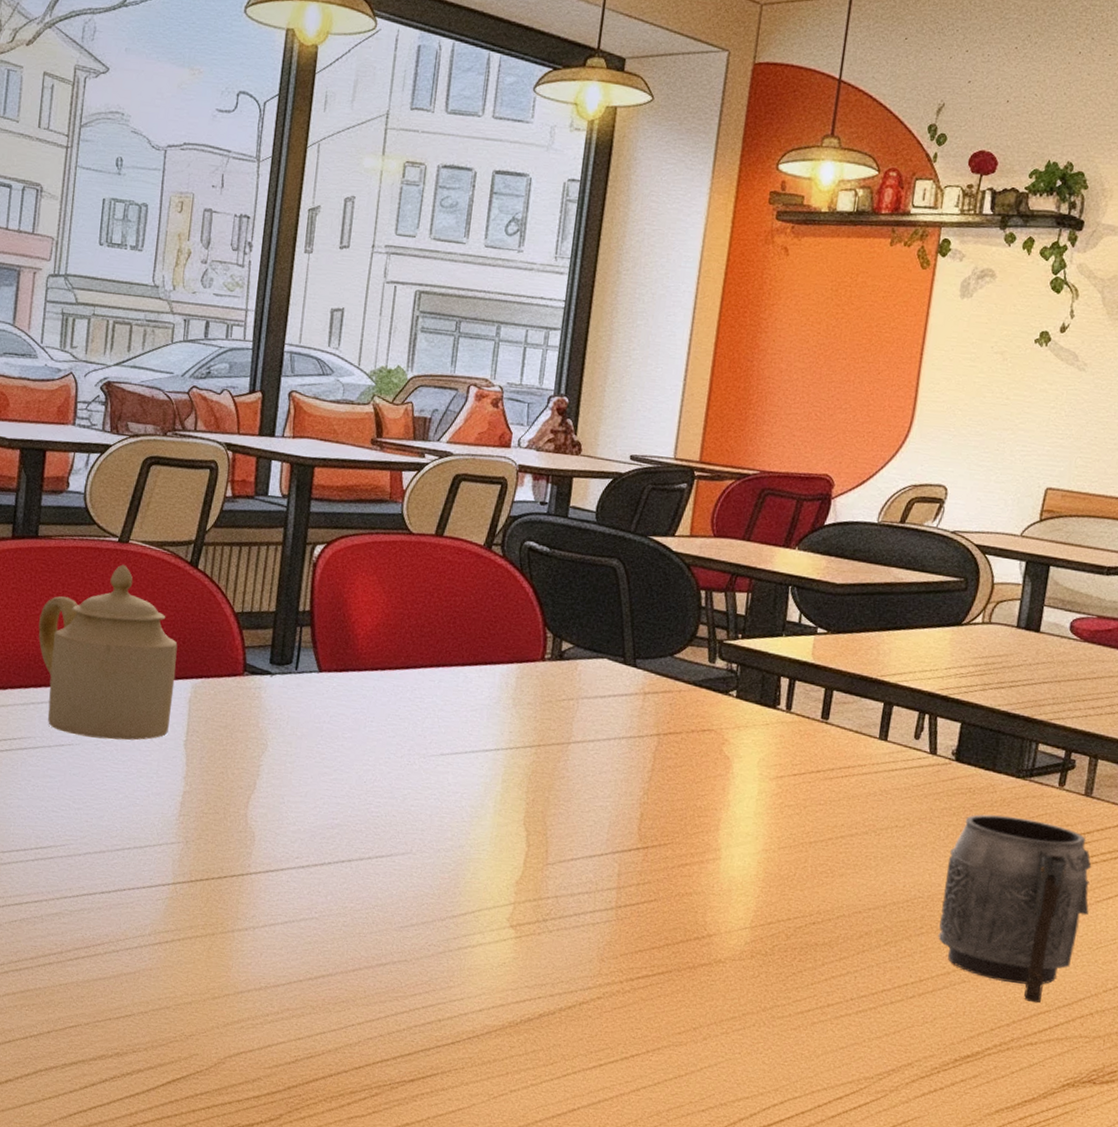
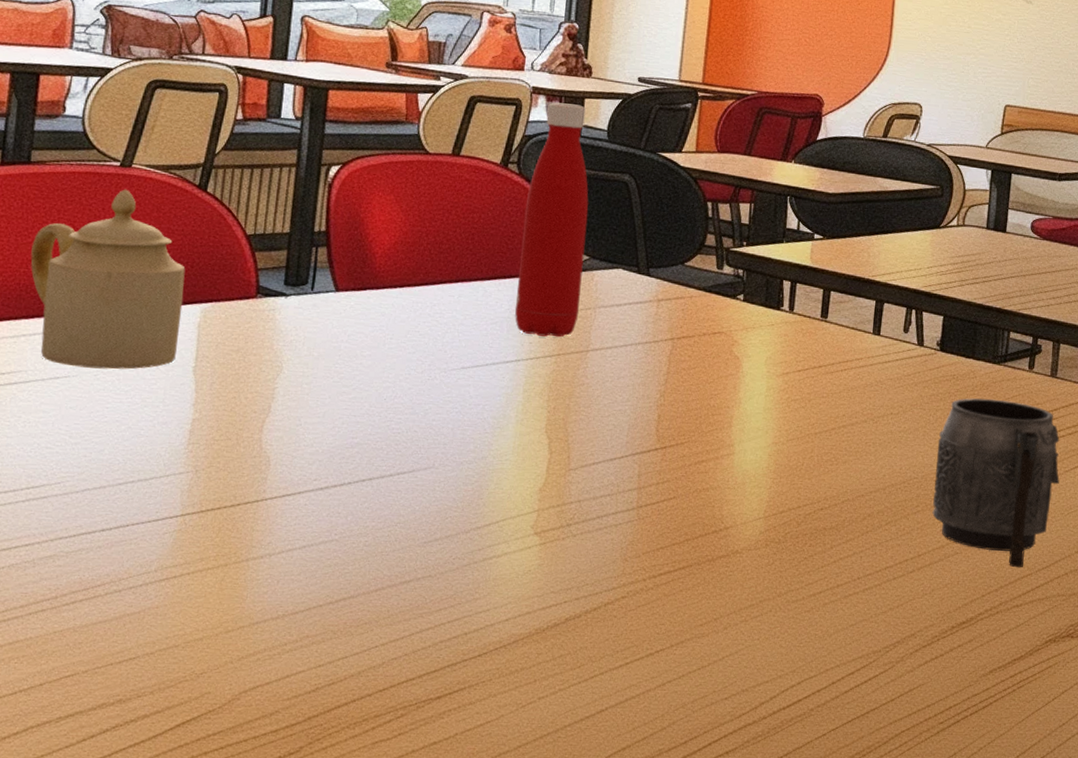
bottle: none [495,481,574,728] -> present [514,102,589,338]

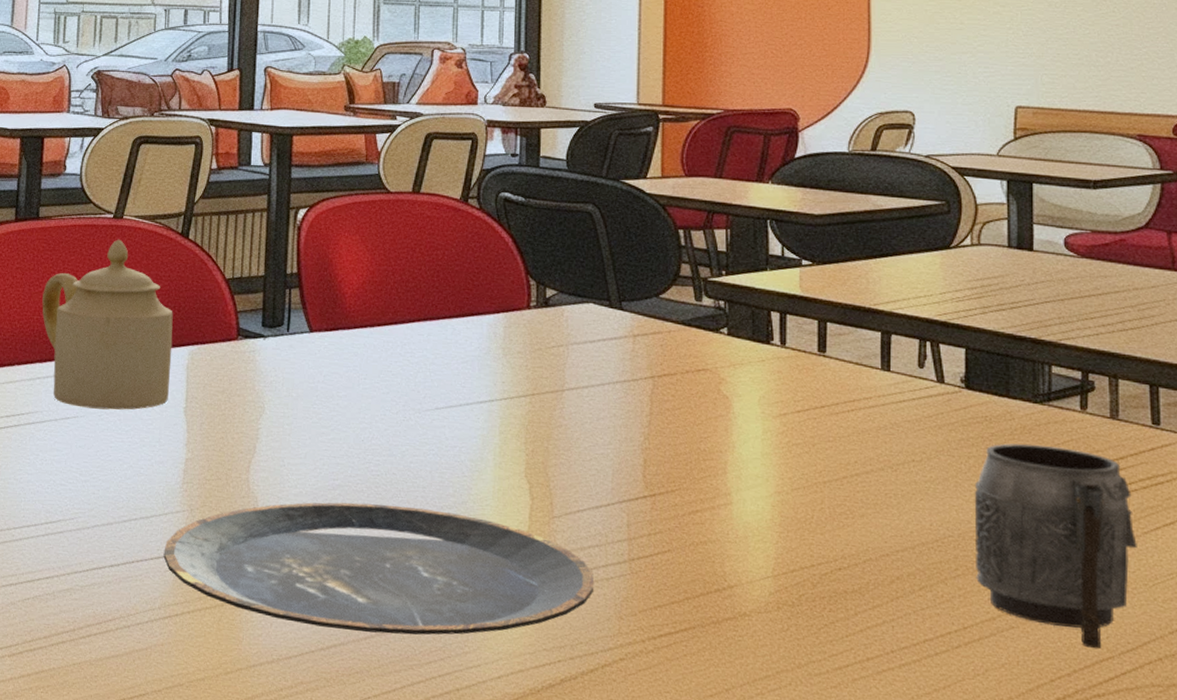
plate: none [162,460,603,585] -> present [163,502,595,635]
bottle: present [514,102,589,338] -> none [484,134,553,376]

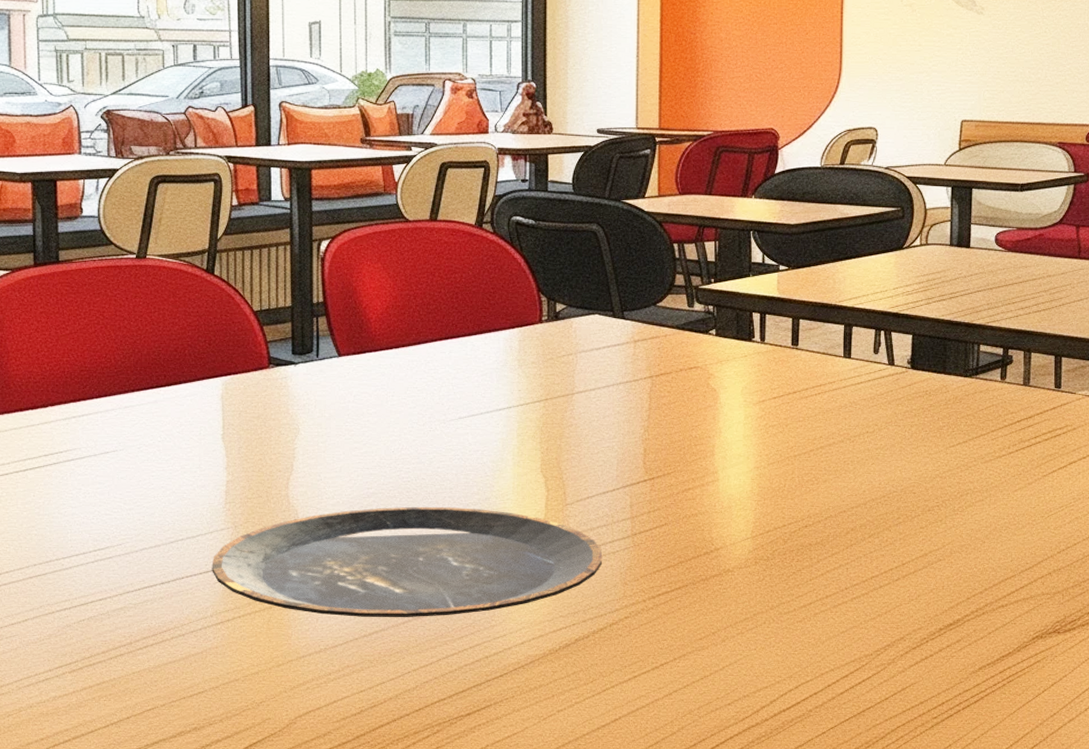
sugar bowl: present [42,239,173,410] -> none [70,279,206,442]
mug: present [974,443,1137,649] -> none [913,411,1038,571]

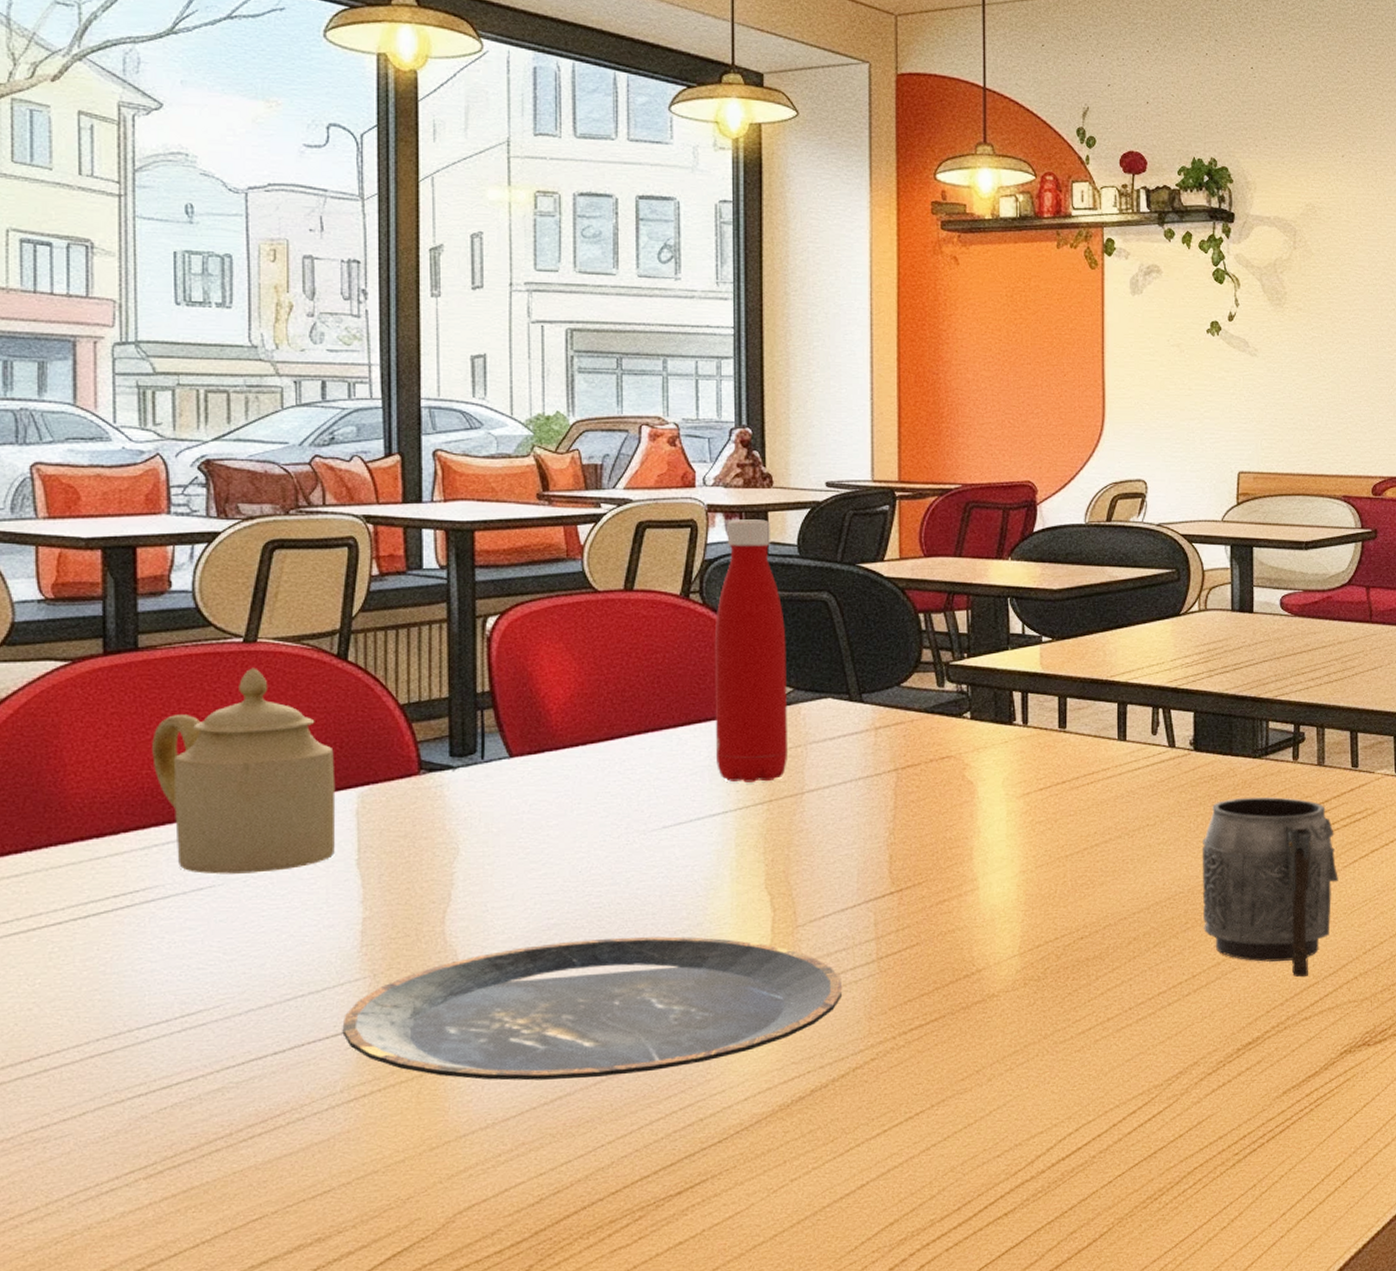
sugar bowl: none [70,279,206,442] -> present [152,668,336,874]
bottle: none [502,161,562,383] -> present [714,519,787,782]
mug: none [913,411,1038,571] -> present [1201,797,1339,978]

